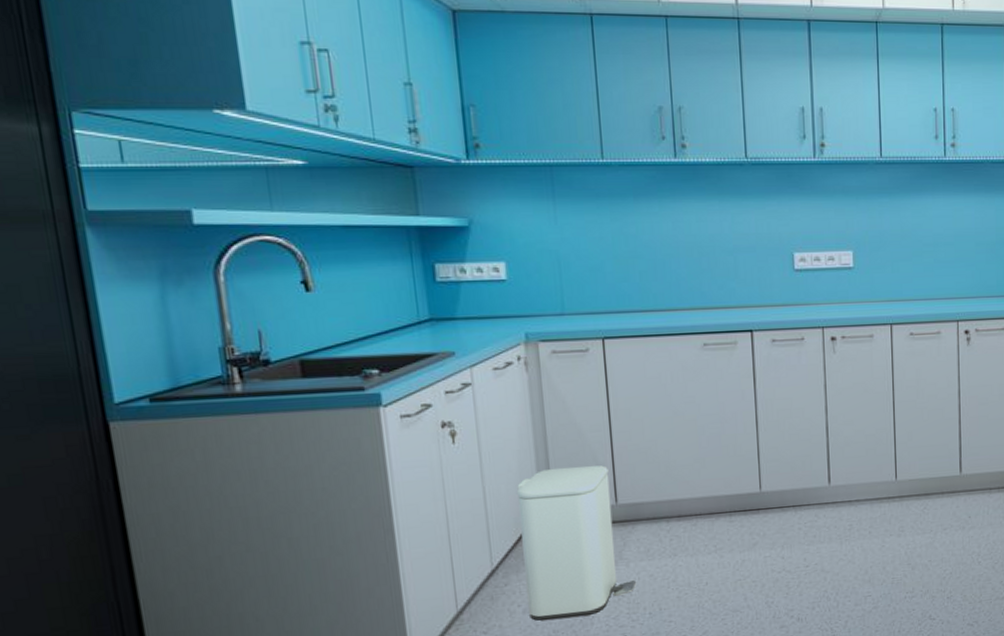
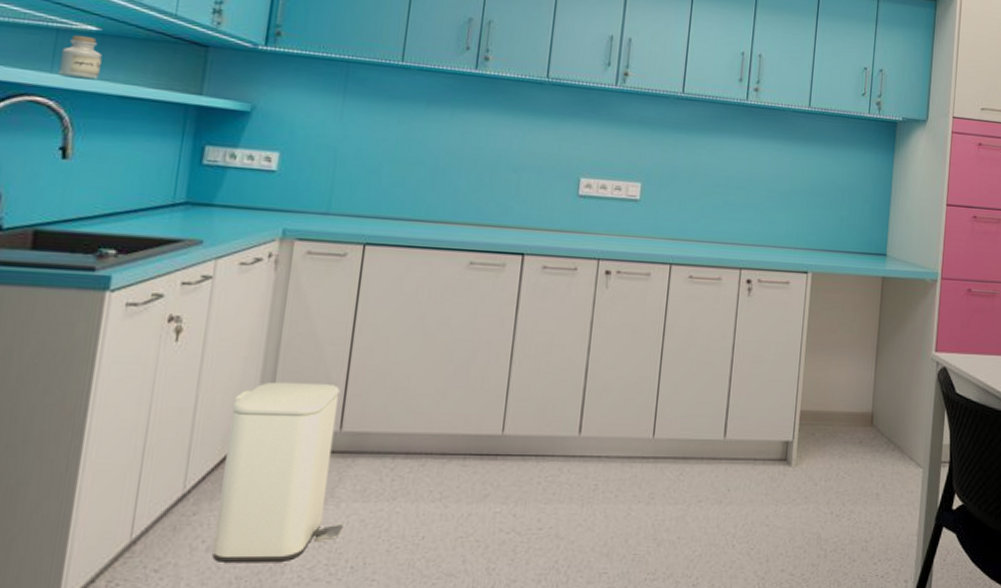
jar: none [275,172,318,214] -> present [57,35,102,80]

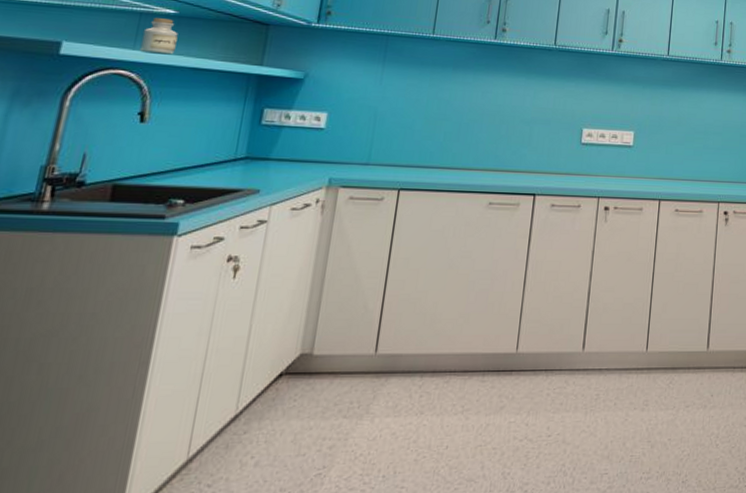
pedal bin: present [211,381,344,562] -> none [259,311,378,476]

